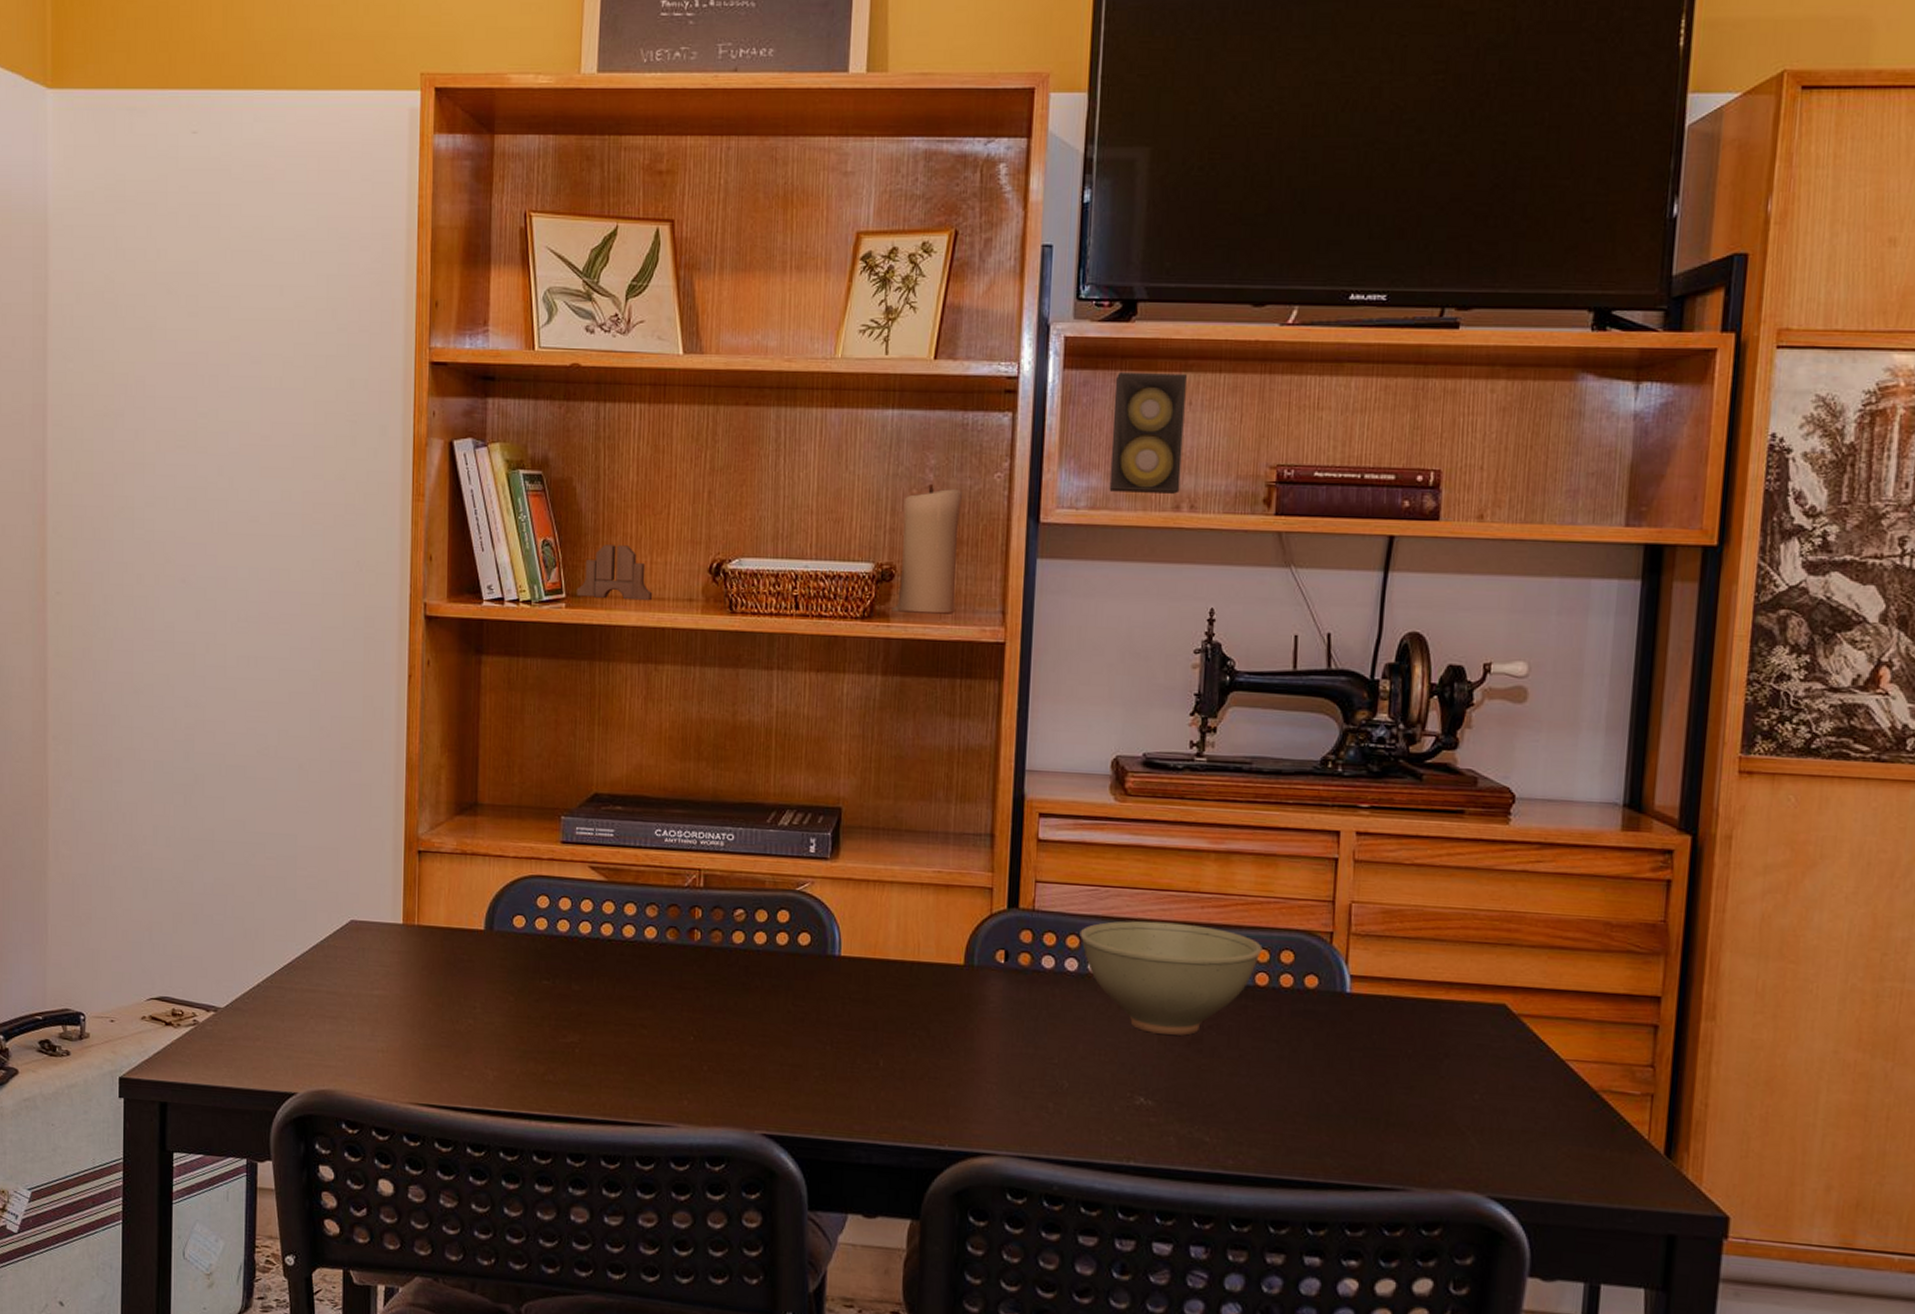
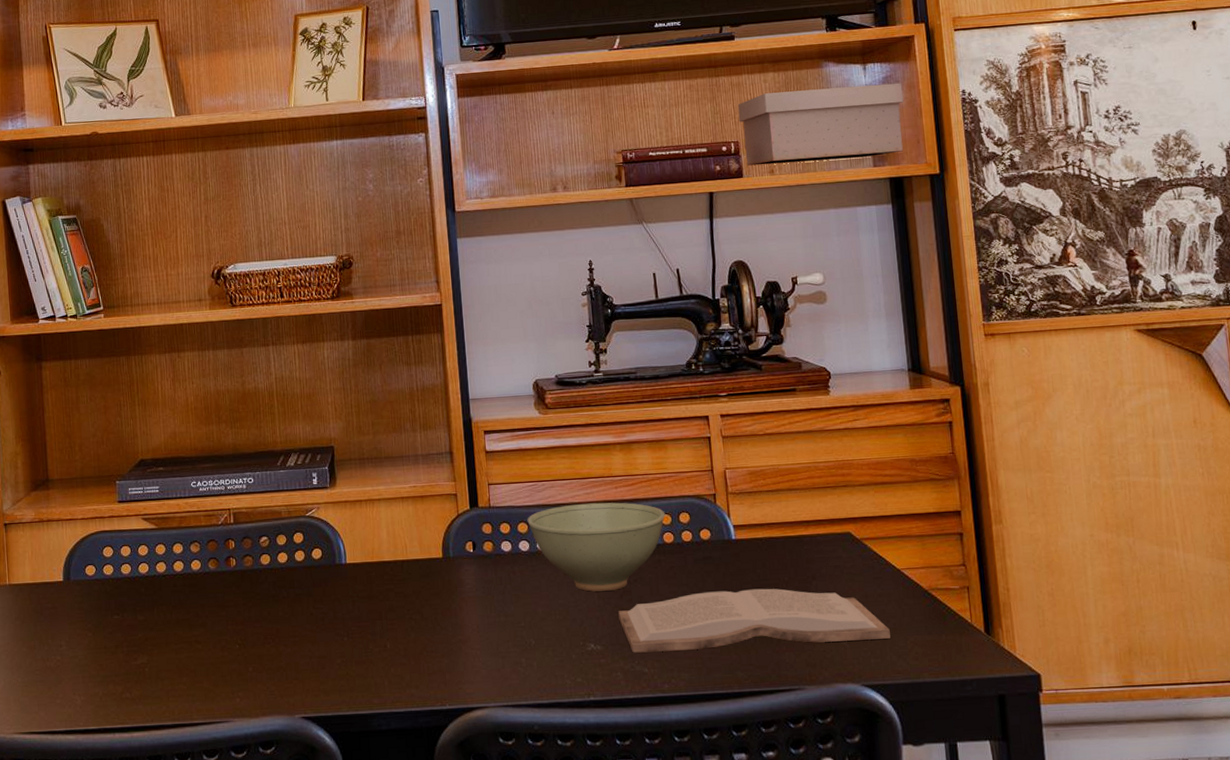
bookend: present [576,544,653,601] -> none [111,264,171,308]
candle: present [890,484,962,616] -> none [352,192,401,291]
speaker: present [1109,373,1187,494] -> none [497,92,554,183]
book: none [1181,1053,1537,1144] -> present [618,588,890,653]
decorative box: none [1446,408,1687,512] -> present [737,82,904,166]

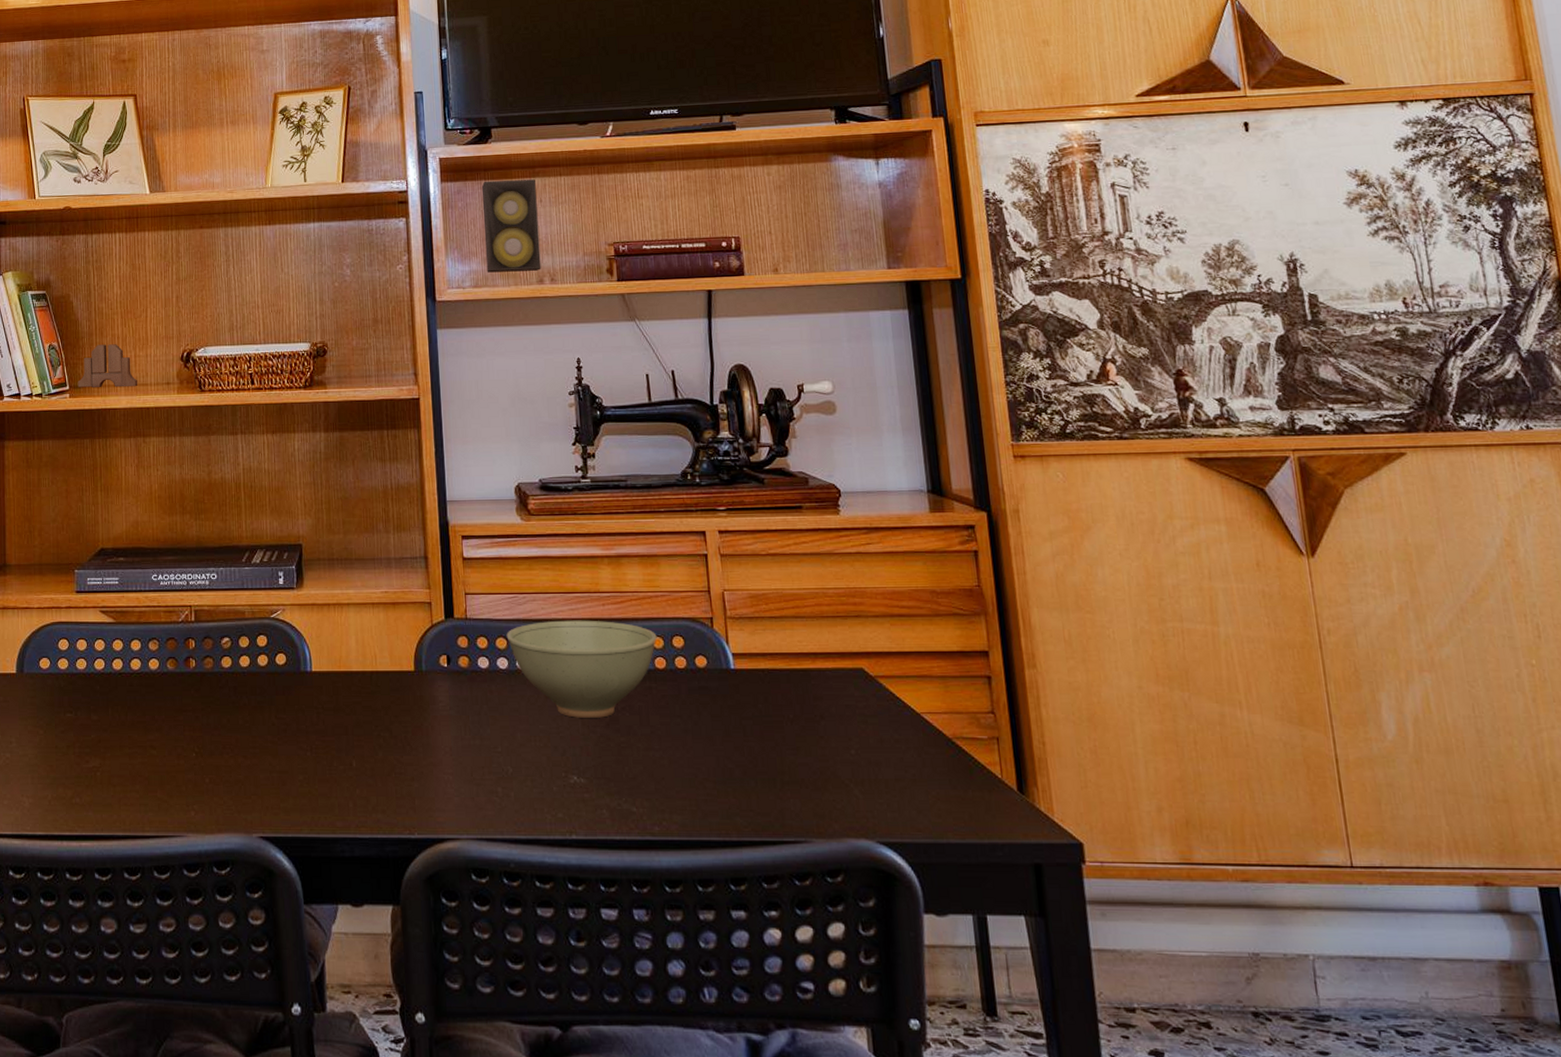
bookend: none [111,264,171,308] -> present [77,344,138,388]
speaker: none [497,92,554,183] -> present [482,179,541,273]
book: present [618,588,890,653] -> none [604,725,909,791]
decorative box: present [737,82,904,166] -> none [739,179,921,264]

